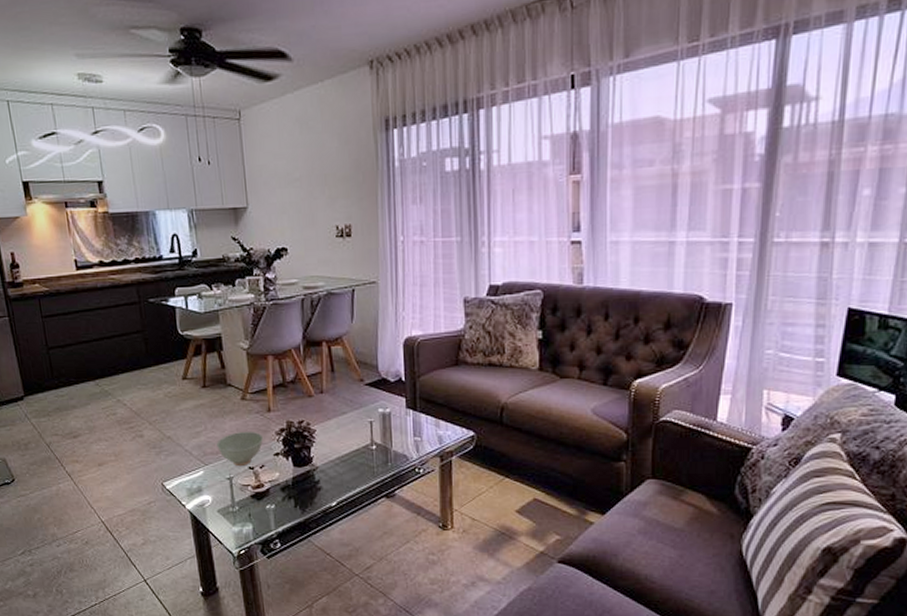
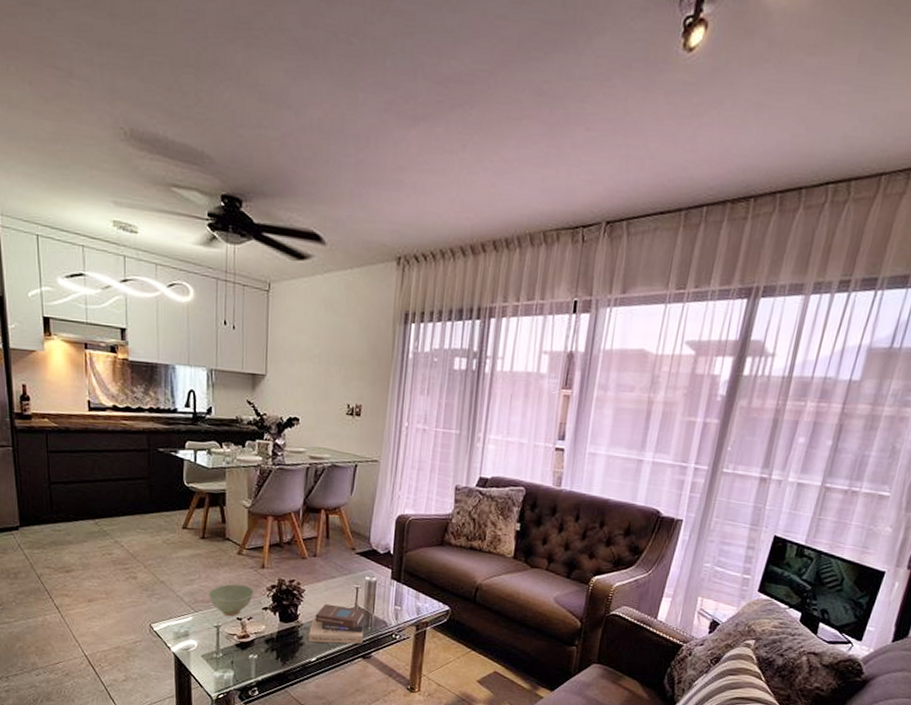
books: none [325,442,384,486] -> present [308,604,366,644]

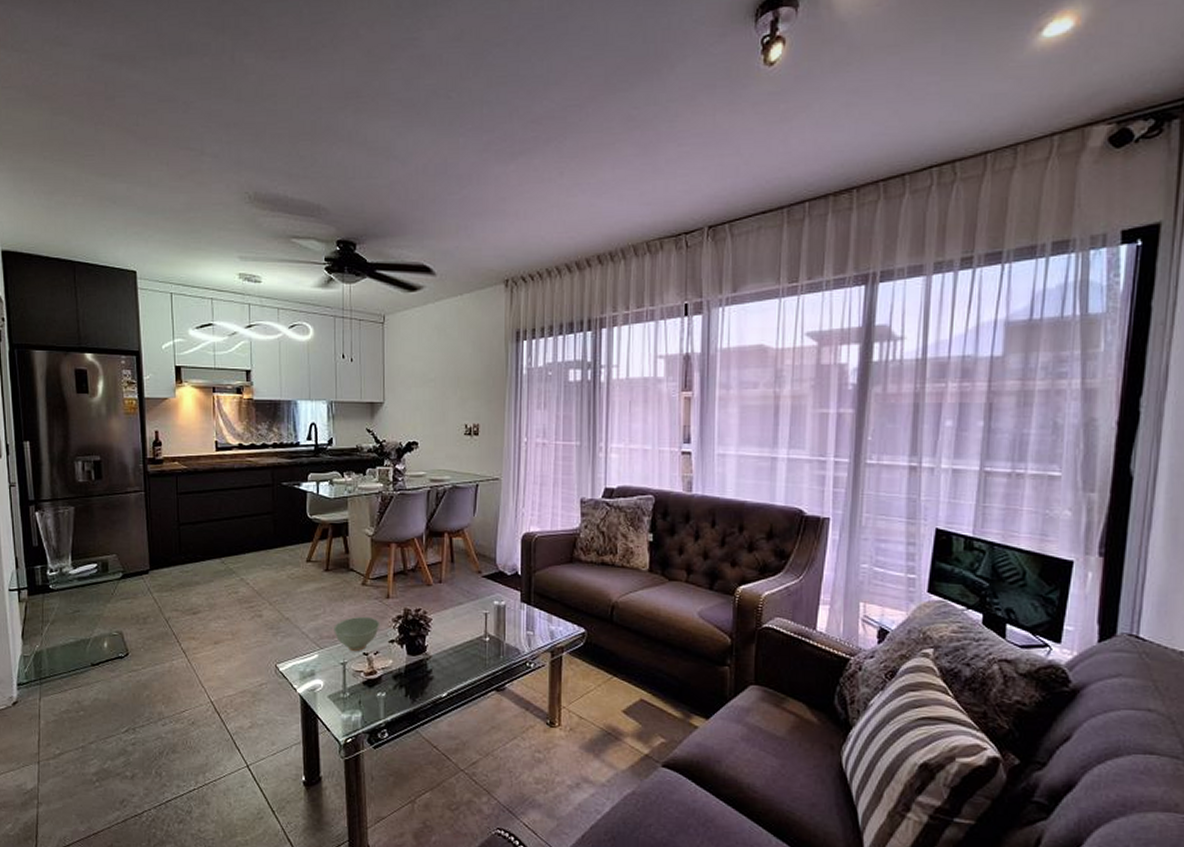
books: present [308,604,366,644] -> none [438,633,497,676]

